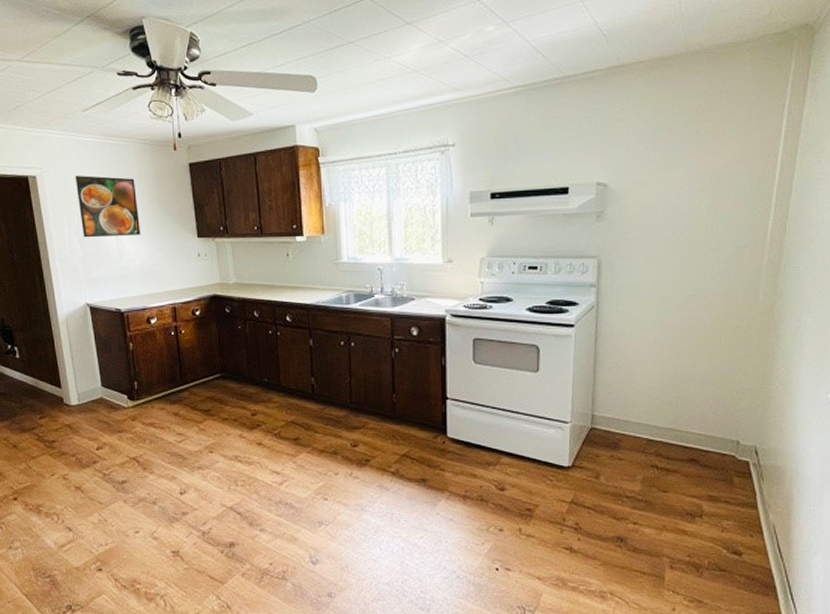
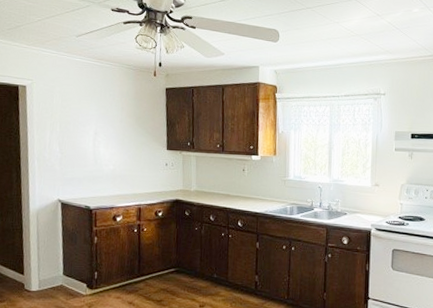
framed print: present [75,175,140,238] -> none [62,88,117,144]

